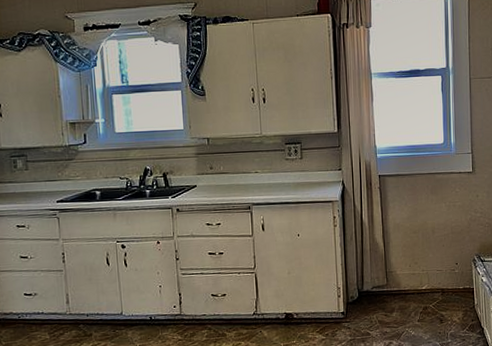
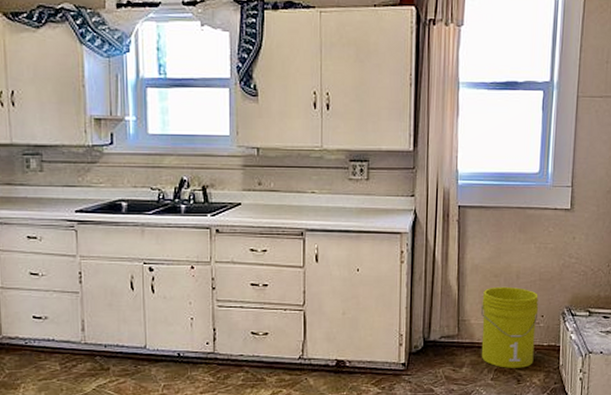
bucket: none [405,240,453,311] -> present [481,286,539,368]

